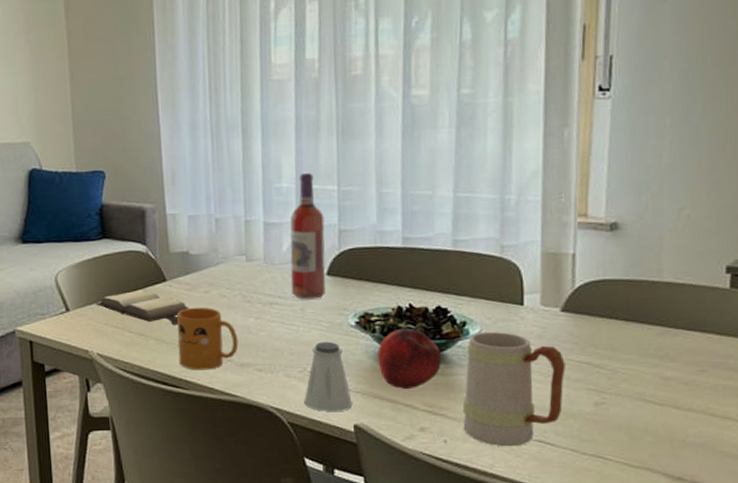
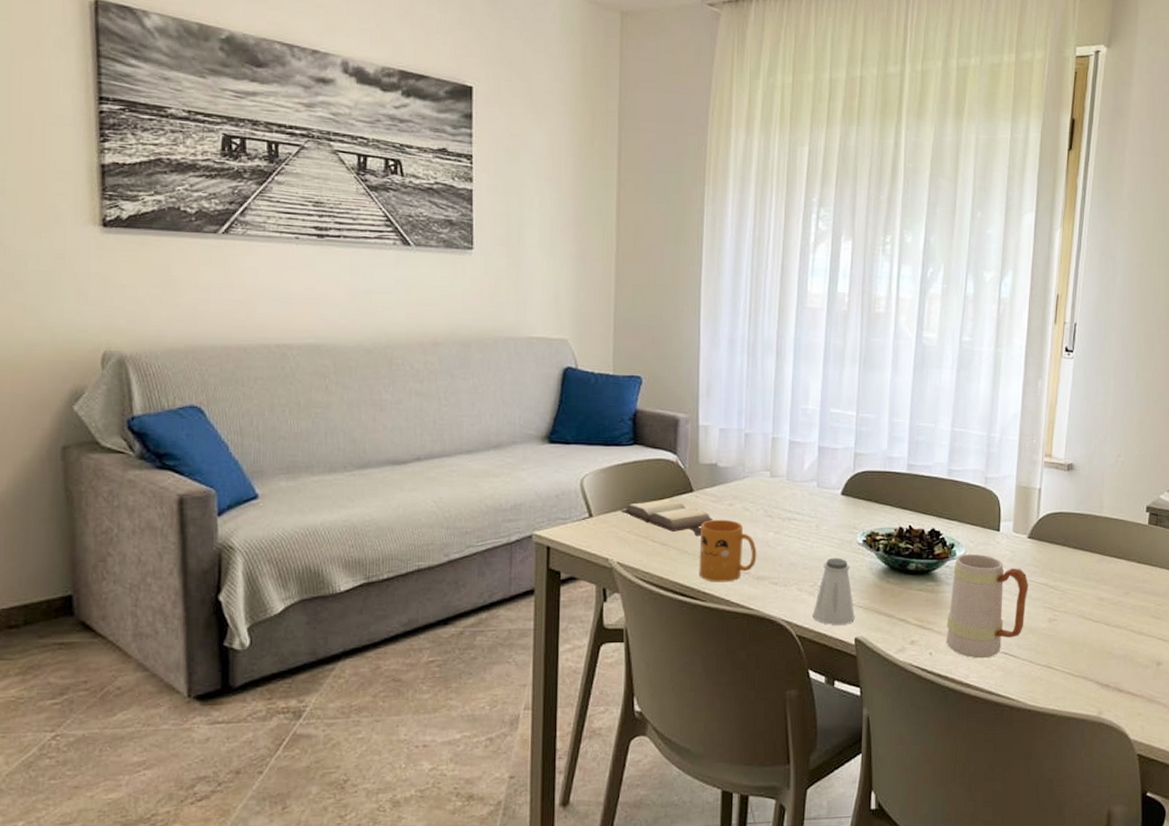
wine bottle: present [290,172,326,299] -> none [809,396,843,517]
apple: present [378,328,442,389] -> none [880,547,933,604]

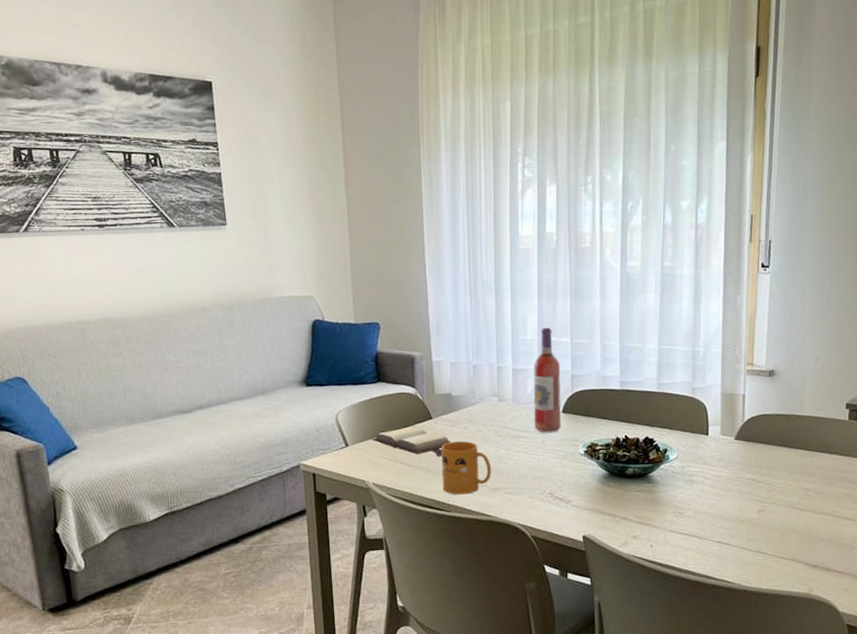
wine bottle: none [809,396,843,517] -> present [533,327,561,433]
saltshaker: present [812,558,855,625] -> none [544,467,582,526]
mug: present [946,553,1029,659] -> none [664,456,738,548]

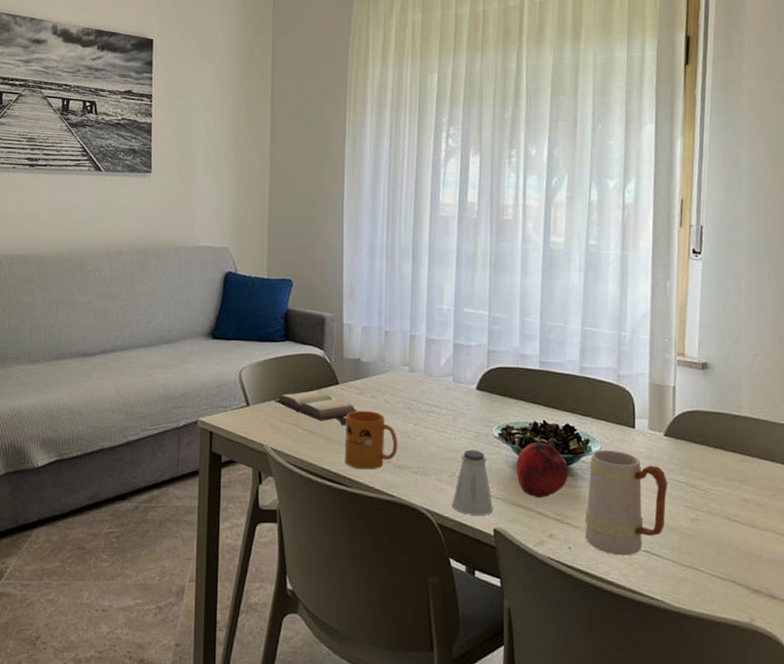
wine bottle: present [533,327,561,433] -> none [446,297,477,410]
saltshaker: none [544,467,582,526] -> present [452,449,493,515]
apple: none [601,455,650,505] -> present [516,442,569,497]
mug: none [664,456,738,548] -> present [584,449,668,556]

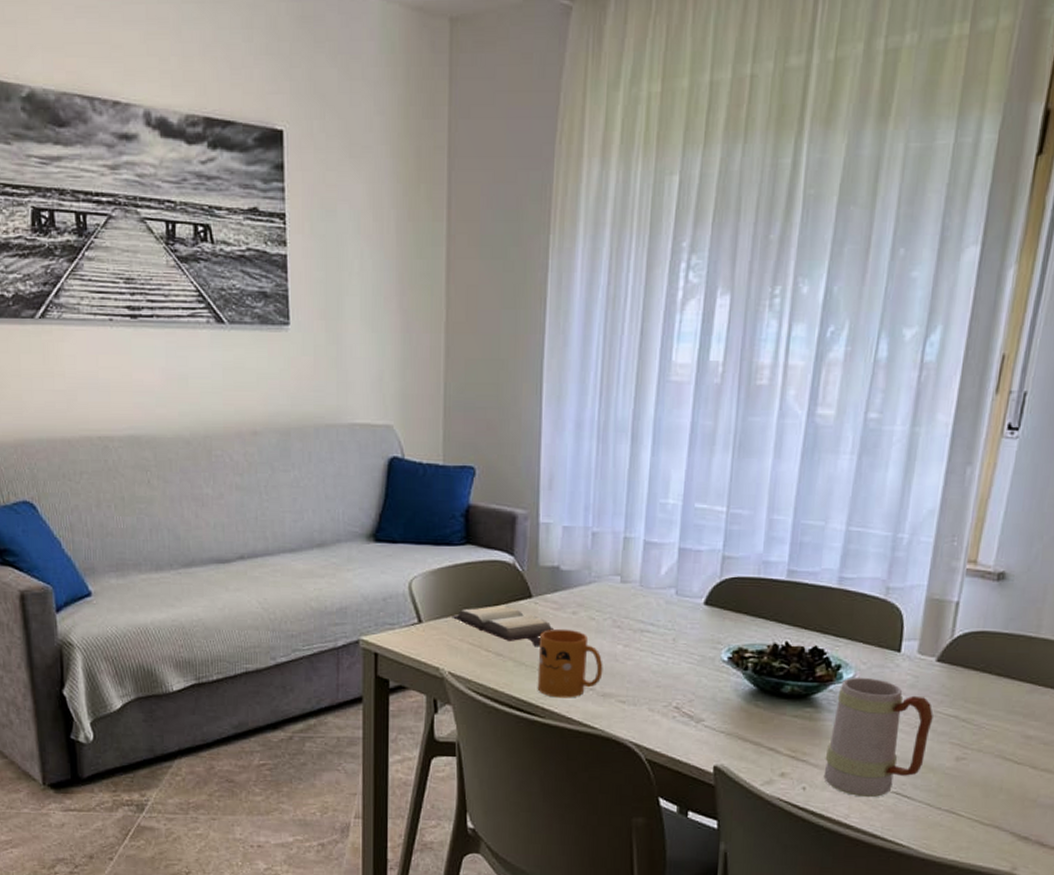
saltshaker: present [452,449,493,515] -> none [665,676,715,751]
apple: present [516,442,569,497] -> none [746,667,812,731]

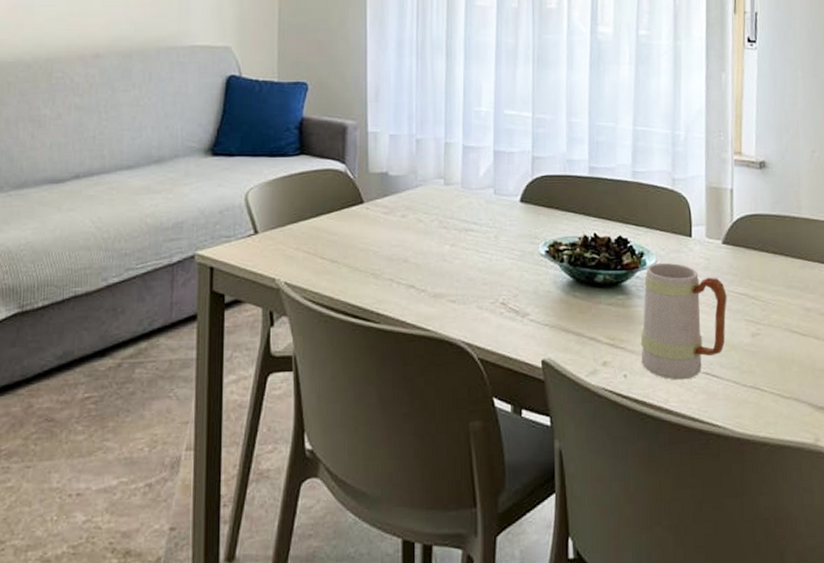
hardback book: present [452,606,555,646] -> none [287,213,386,251]
mug: present [537,628,603,698] -> none [371,232,433,302]

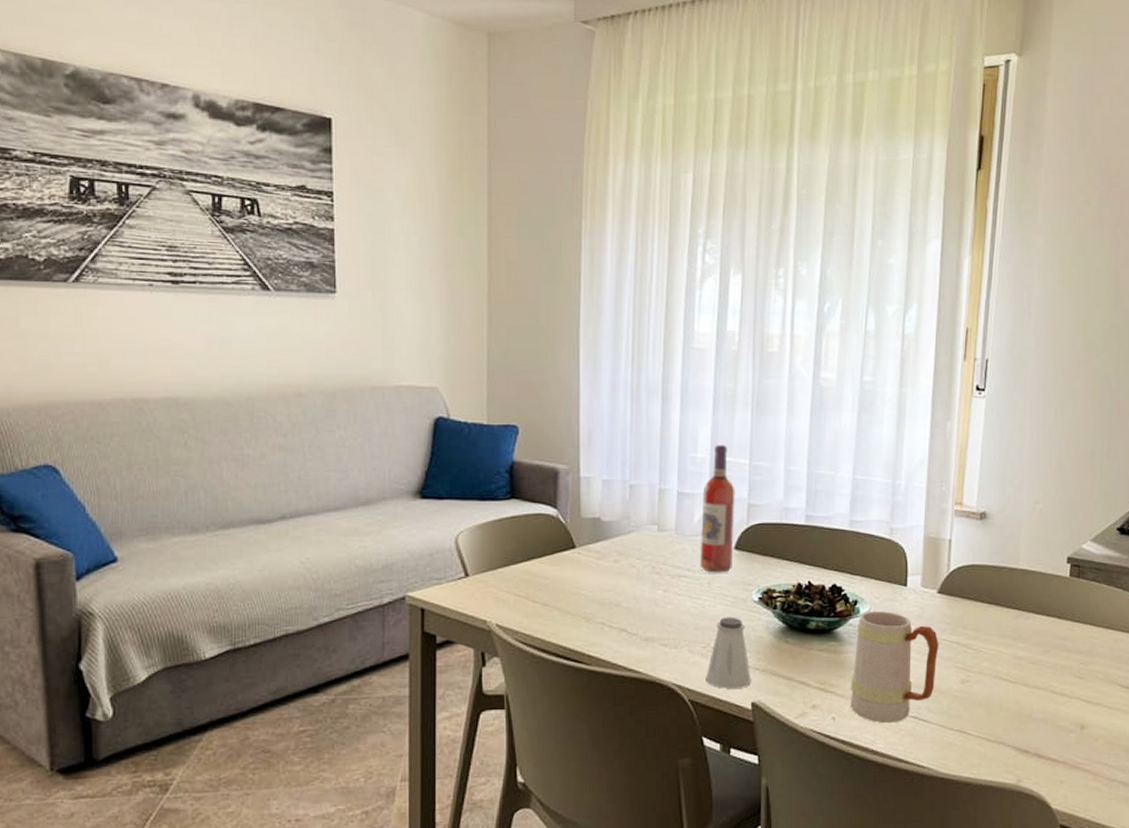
wine bottle: none [486,97,520,226] -> present [699,444,735,573]
saltshaker: none [495,271,541,346] -> present [705,617,751,689]

